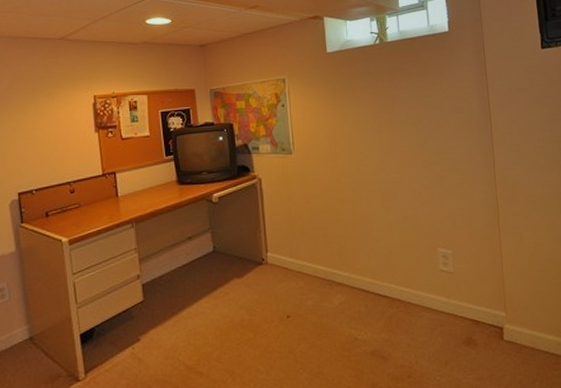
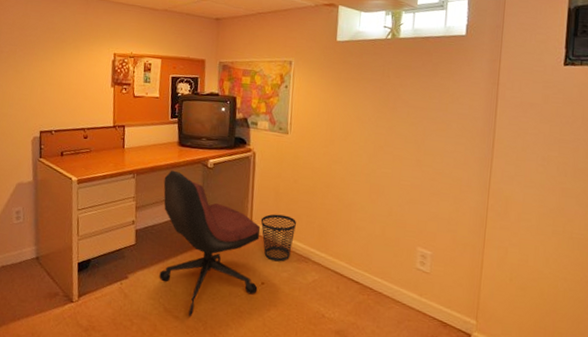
office chair: none [167,211,284,370] -> present [159,170,261,317]
wastebasket: none [276,239,314,291] -> present [260,214,296,262]

